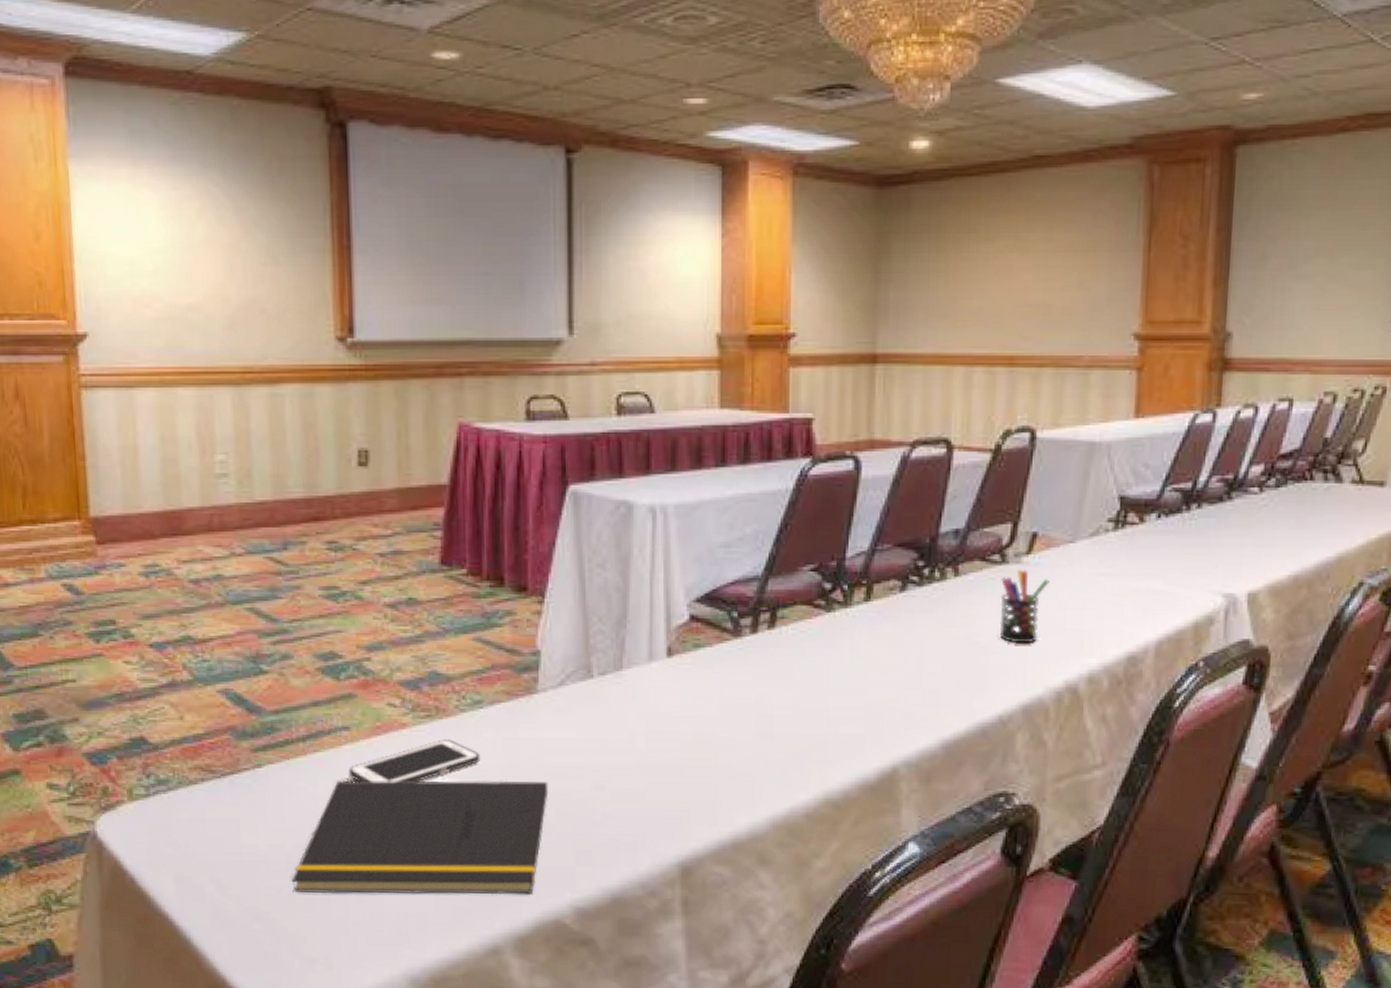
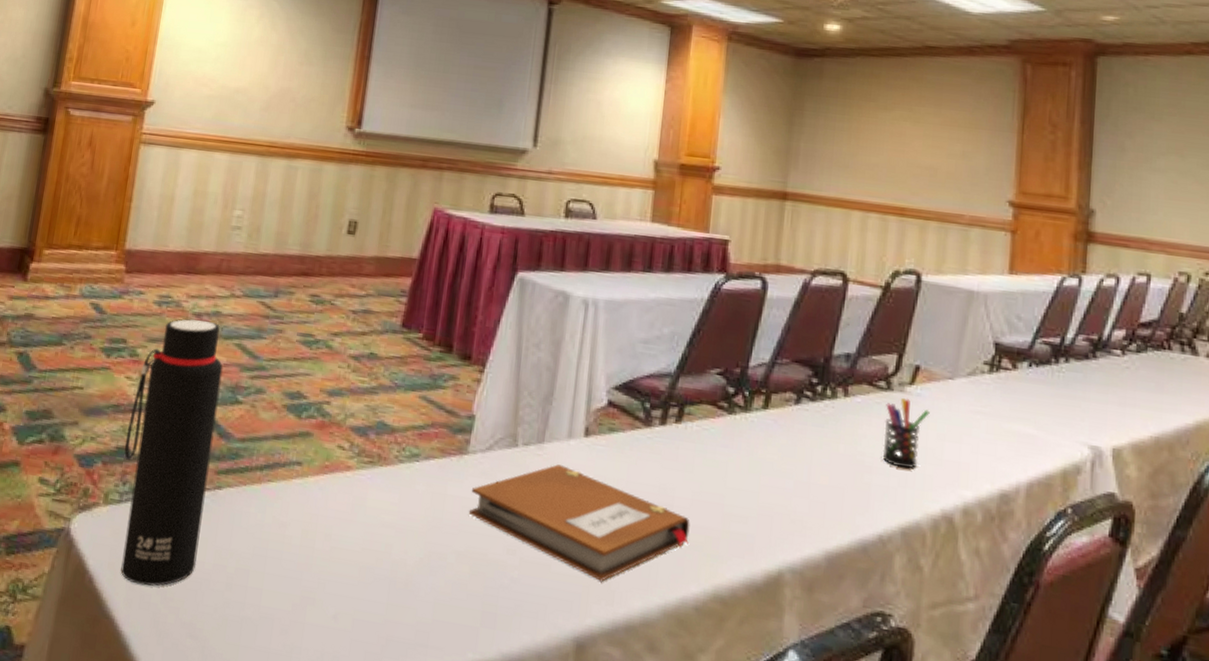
water bottle: none [138,587,249,877] -> present [121,319,223,586]
notepad: present [291,780,549,895] -> none [226,511,467,649]
cell phone: present [348,739,481,783] -> none [294,486,411,524]
notebook: none [546,691,793,803] -> present [468,464,690,582]

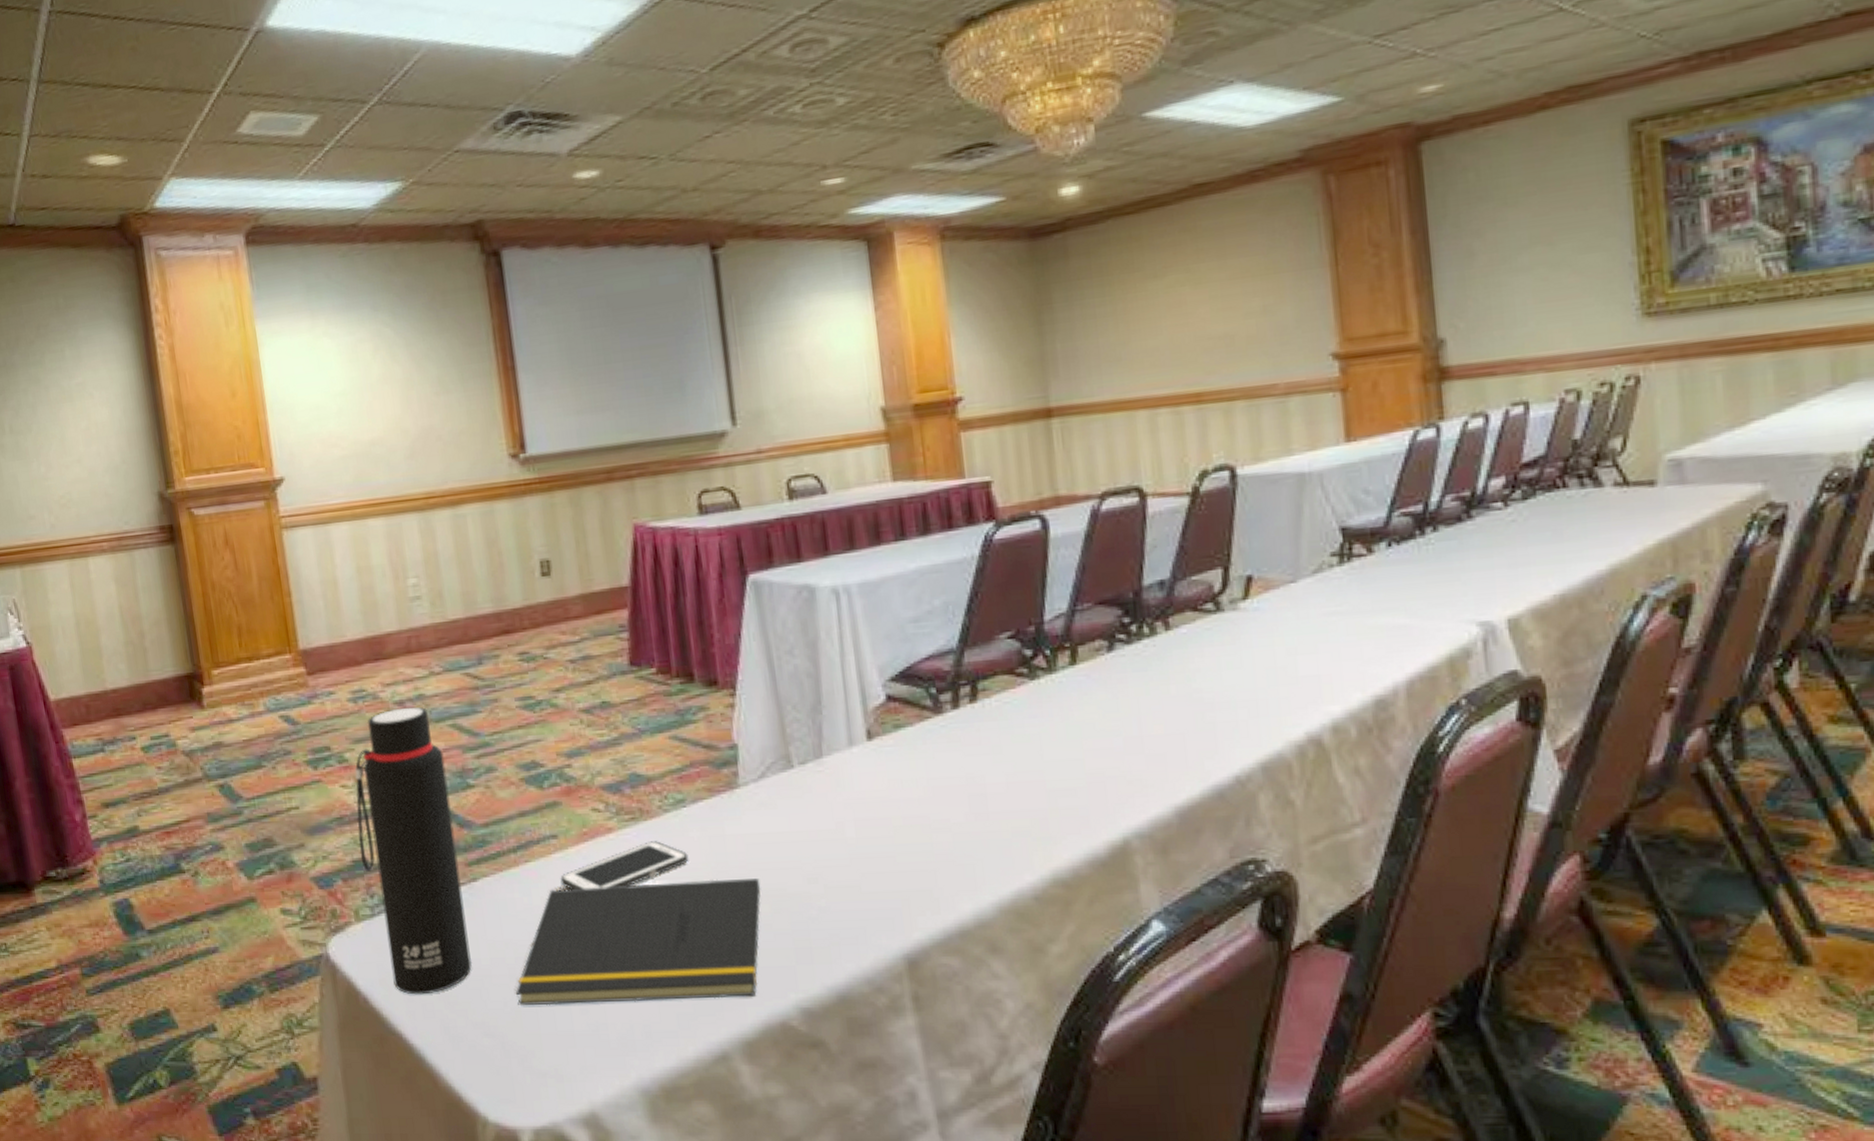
notepad: none [226,511,467,649] -> present [515,878,761,1006]
cell phone: none [294,486,411,524] -> present [560,841,689,890]
notebook: present [468,464,690,582] -> none [752,777,1013,891]
pen holder: present [882,397,930,469] -> none [1218,616,1273,696]

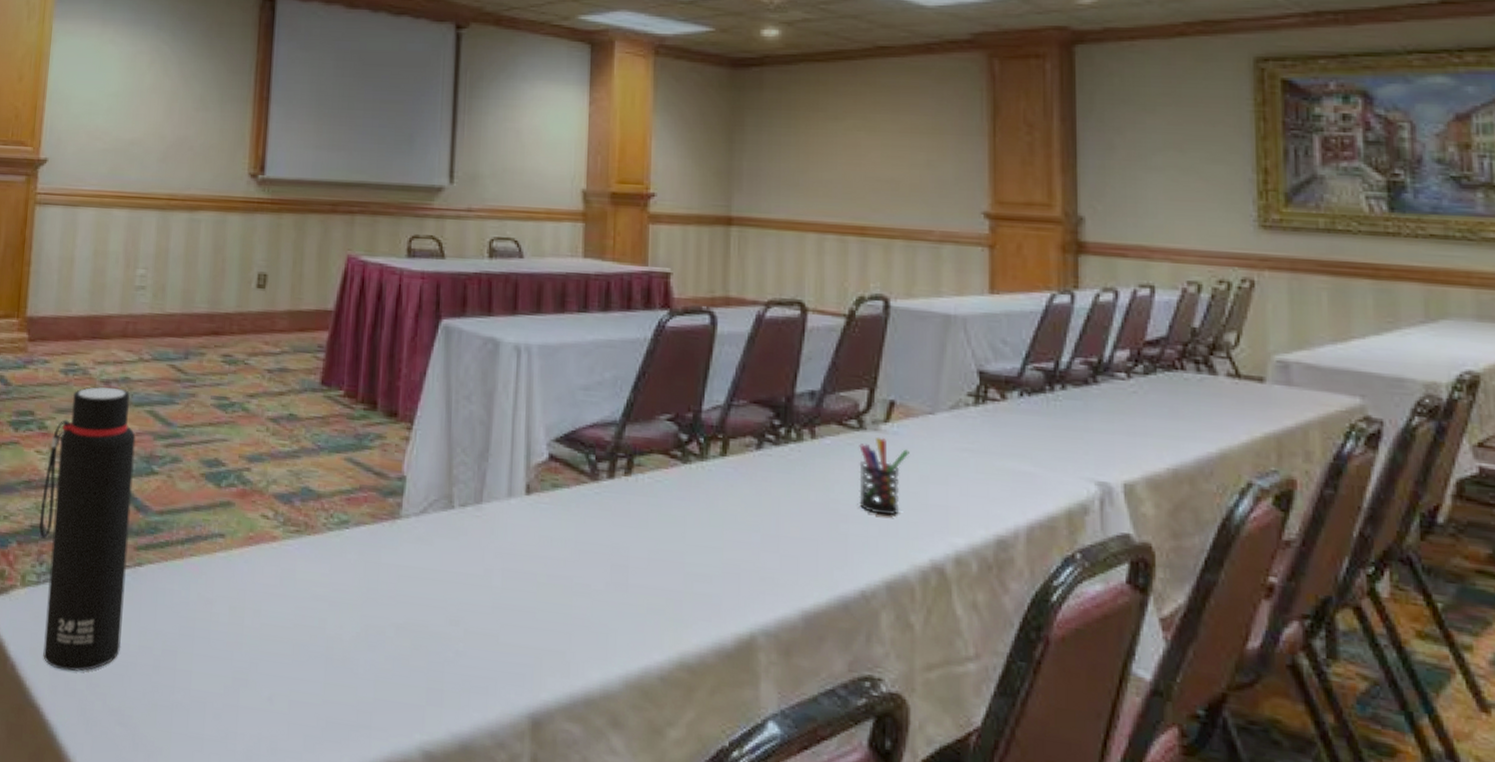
notepad: present [515,878,761,1006] -> none [155,587,405,731]
cell phone: present [560,841,689,890] -> none [219,556,343,598]
pen holder: none [1218,616,1273,696] -> present [859,436,910,516]

